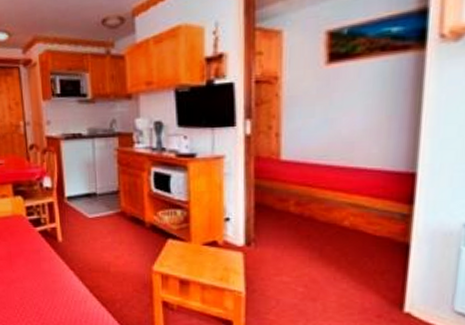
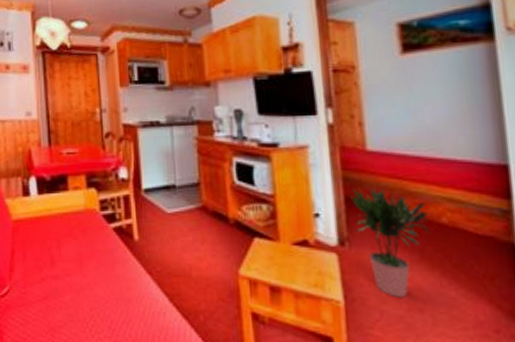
potted plant: none [260,194,332,289] -> present [350,187,430,297]

